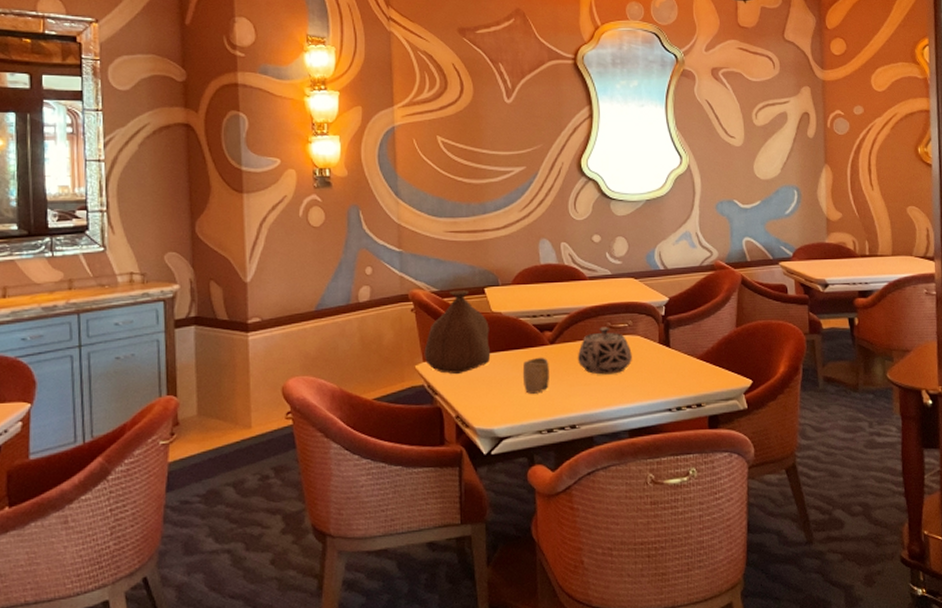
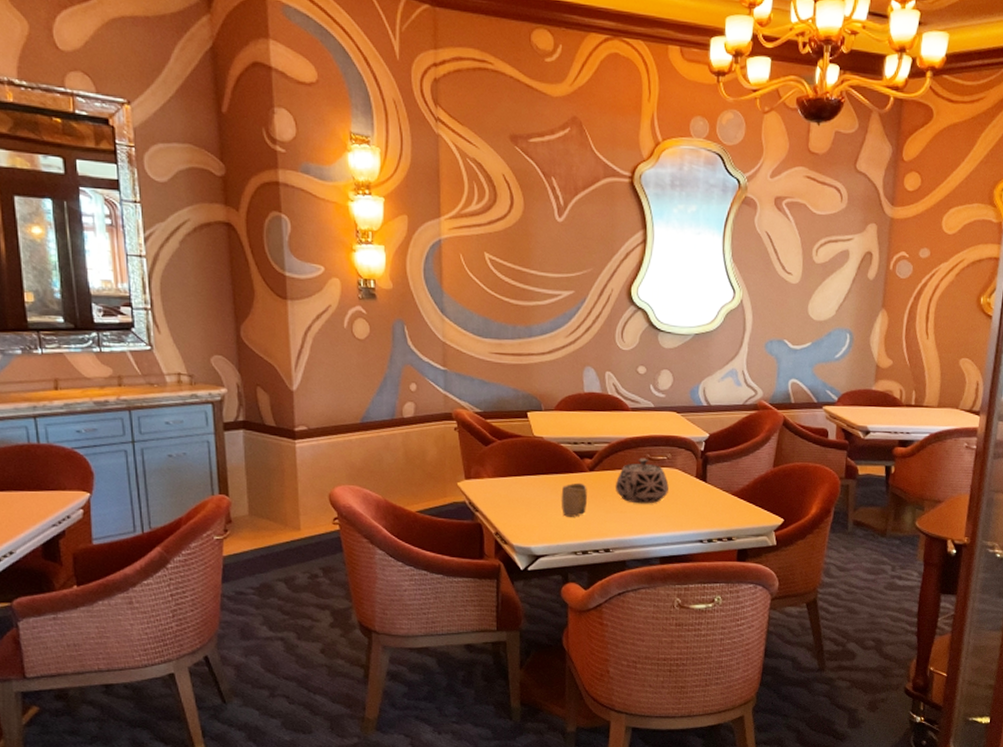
bag: present [424,290,491,374] -> none [466,412,531,493]

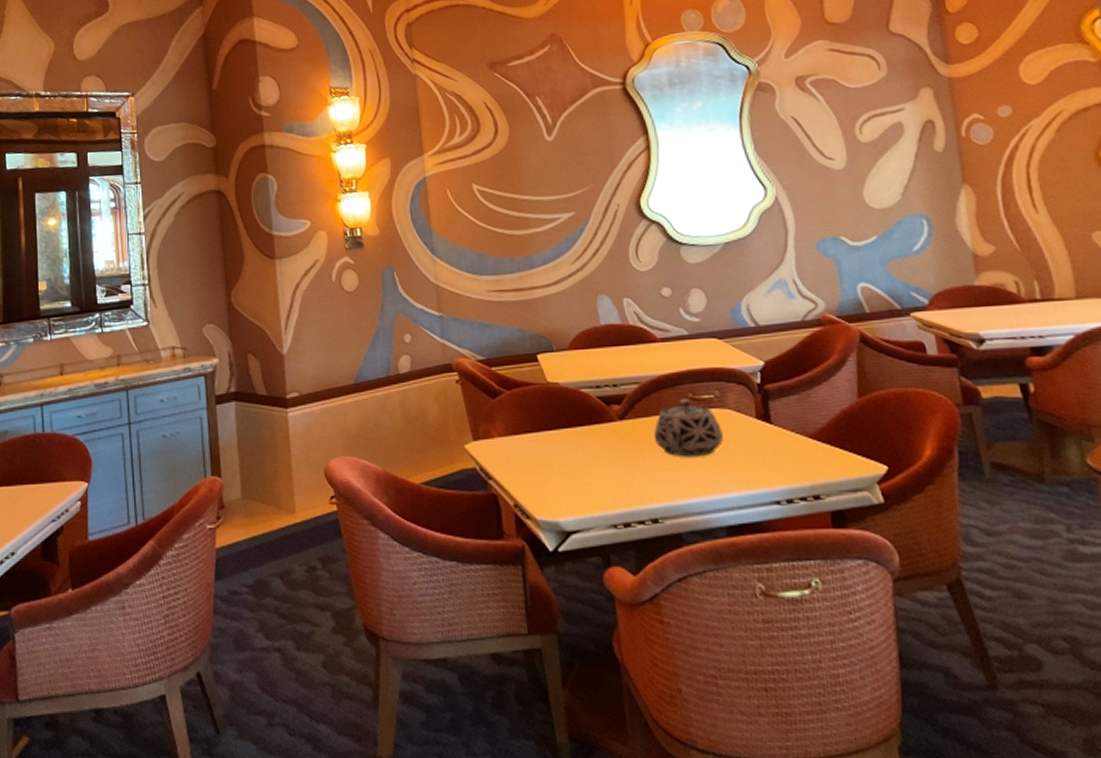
cup: present [561,482,587,517] -> none [588,435,622,480]

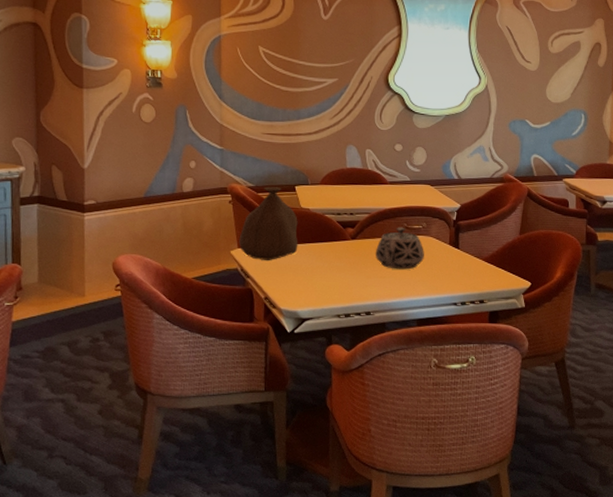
bag: none [473,357,550,455] -> present [239,186,298,260]

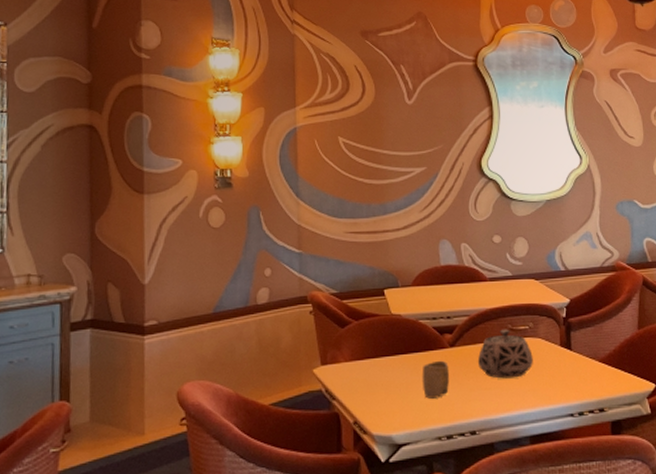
bag: present [239,186,298,260] -> none [322,292,390,378]
cup: none [325,250,350,282] -> present [422,360,449,399]

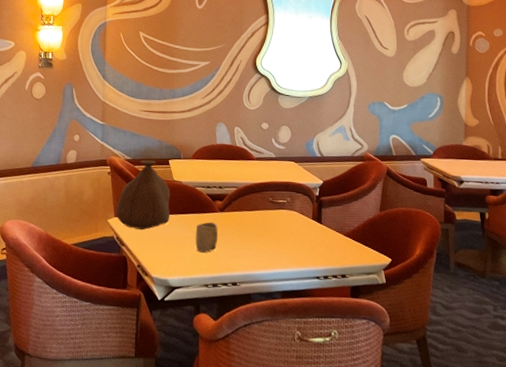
bag: none [322,292,390,378] -> present [115,160,171,230]
teapot: present [477,329,533,379] -> none [241,201,289,242]

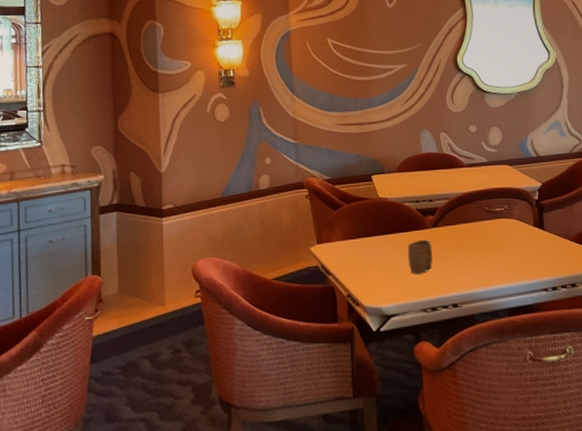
bag: present [115,160,171,230] -> none [318,178,378,255]

